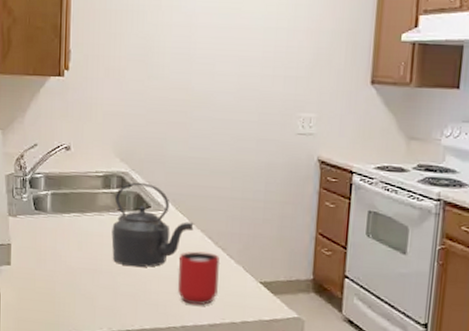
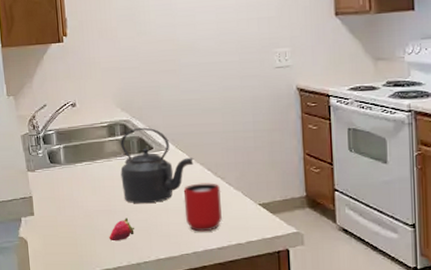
fruit: none [91,279,121,305] -> present [109,218,135,242]

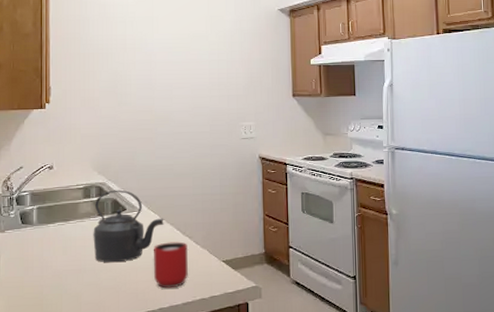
fruit: present [109,218,135,242] -> none [77,276,104,301]

